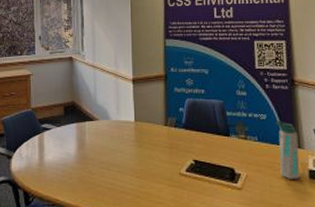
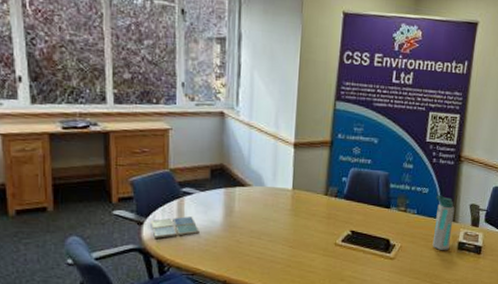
drink coaster: none [18,150,57,171] -> present [151,216,200,238]

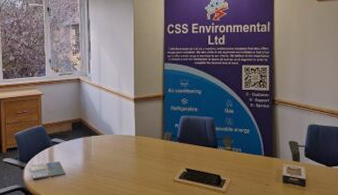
water bottle: present [432,195,455,250] -> none [257,134,276,184]

